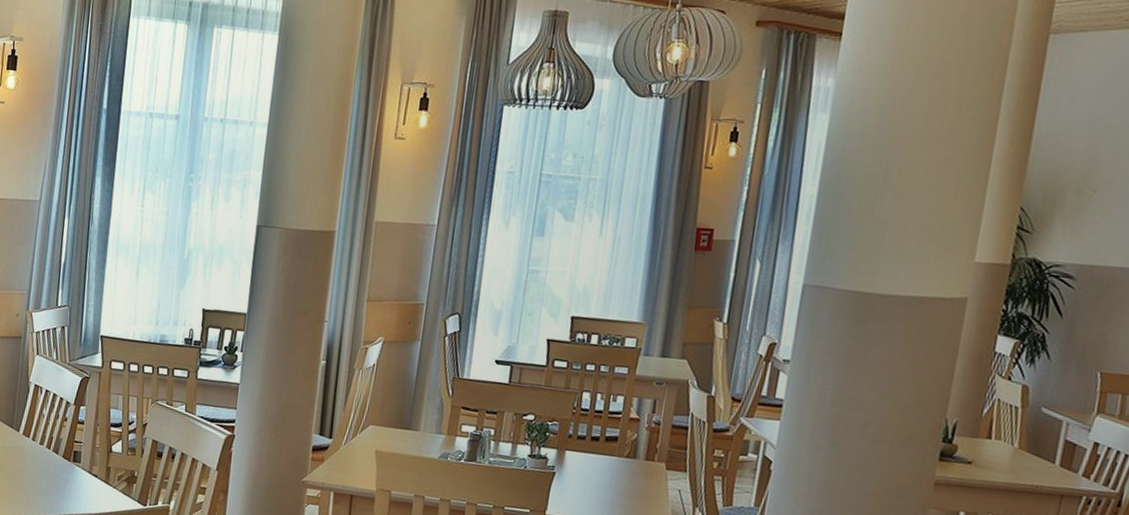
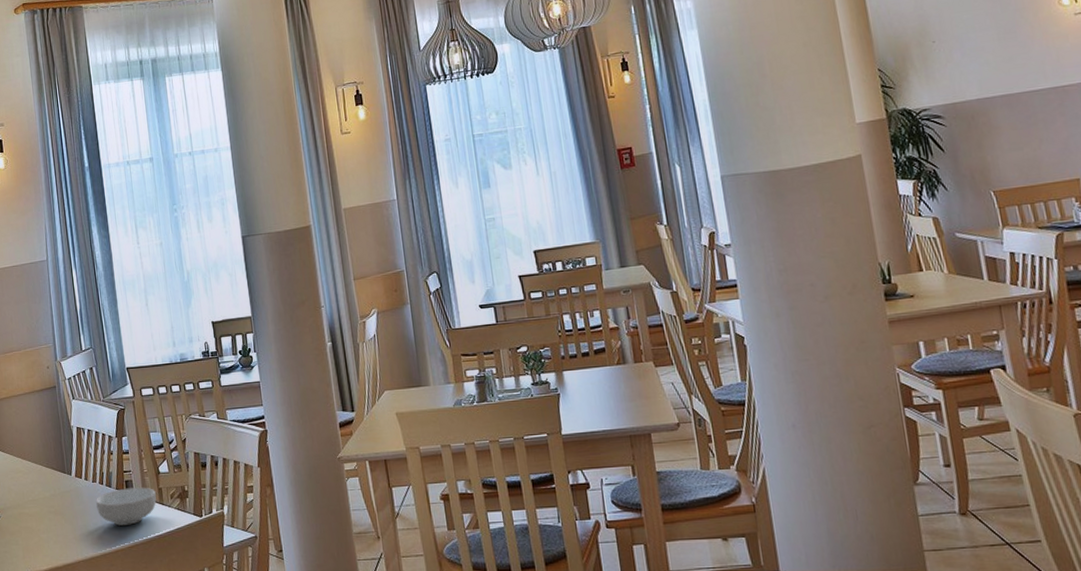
cereal bowl: none [38,457,103,497] -> present [96,487,157,526]

